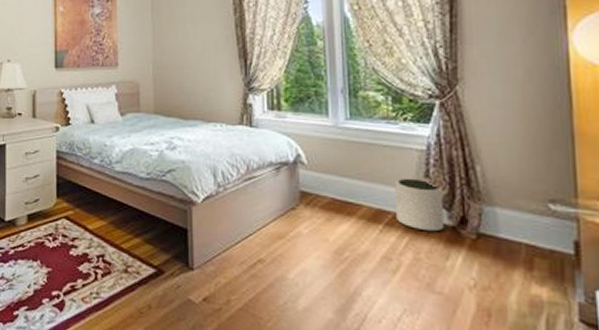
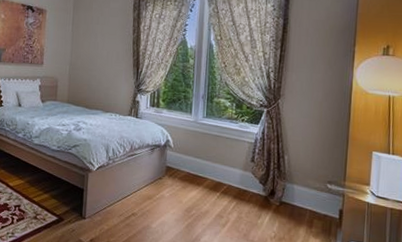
plant pot: present [395,179,444,232] -> none [229,162,262,199]

